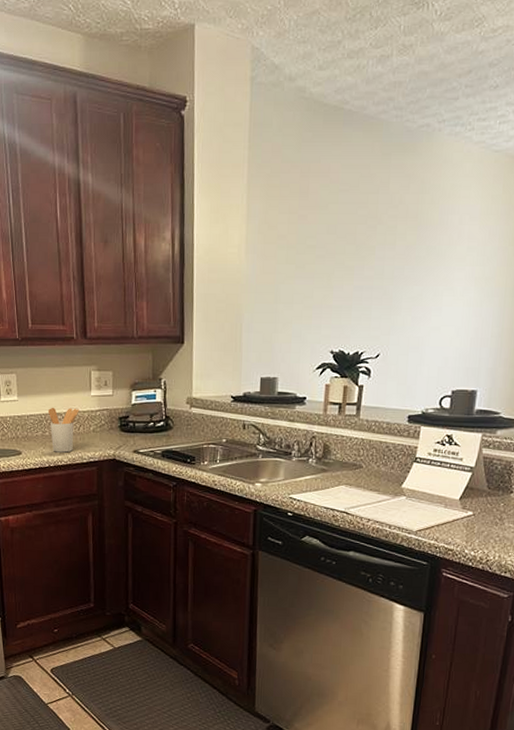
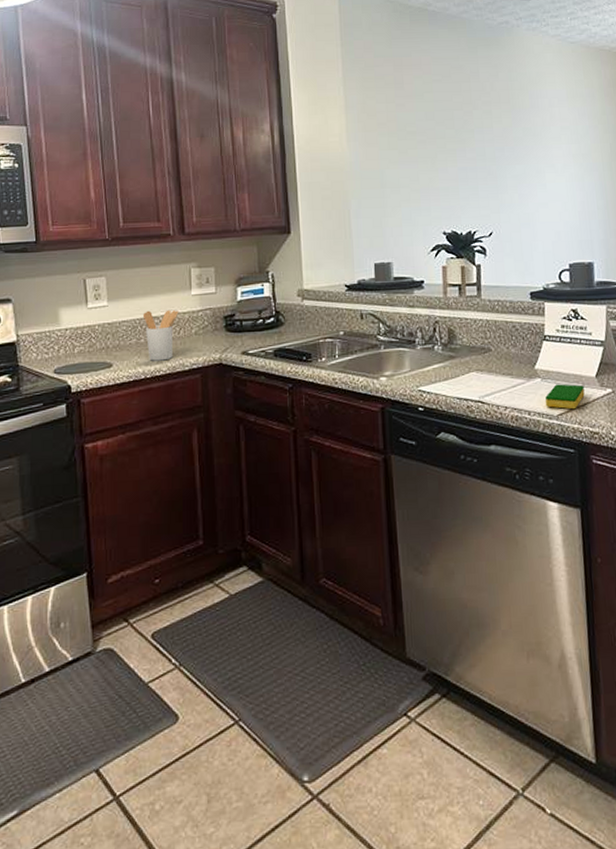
dish sponge: none [406,503,446,527] -> present [545,384,585,410]

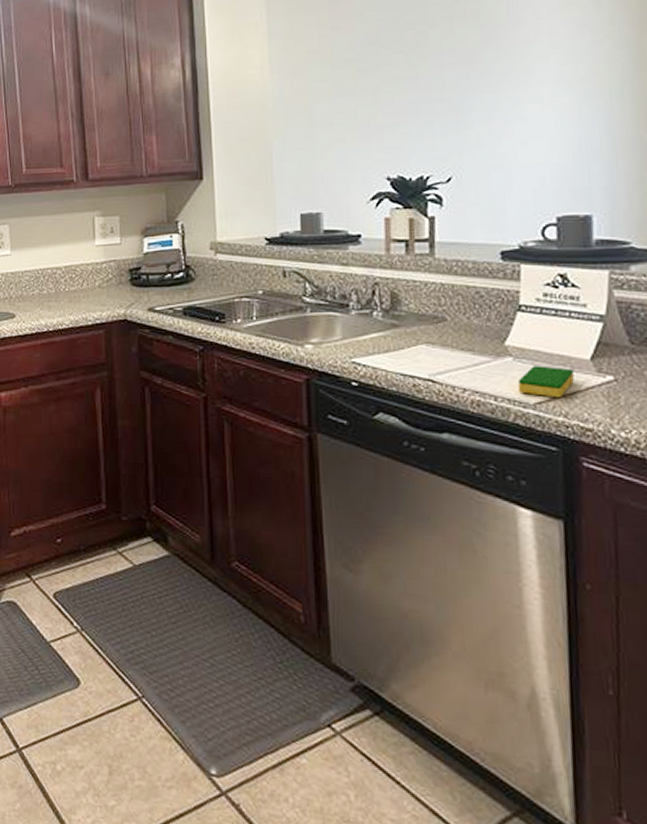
utensil holder: present [142,309,179,361] -> none [45,260,82,314]

